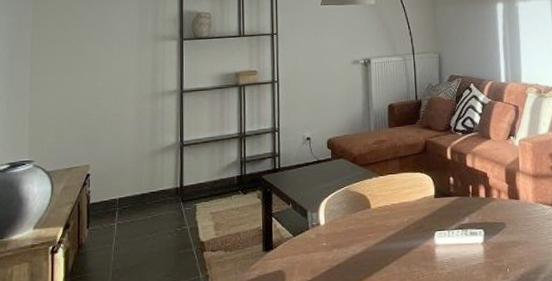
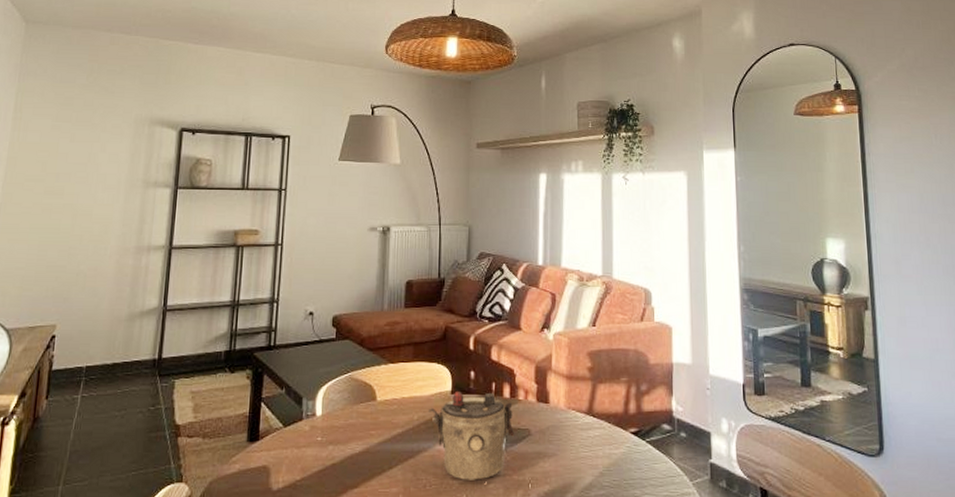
teapot: none [416,194,492,270] -> present [429,390,515,480]

